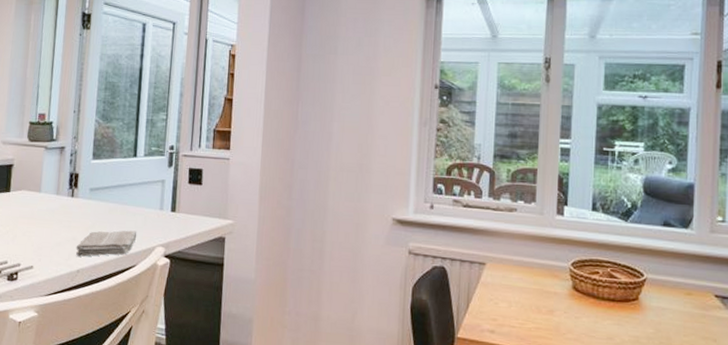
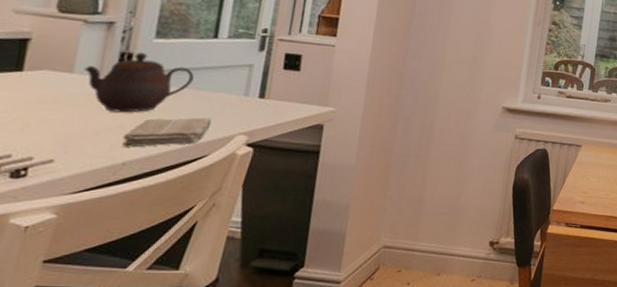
teapot: none [47,173,122,226] -> present [83,52,194,113]

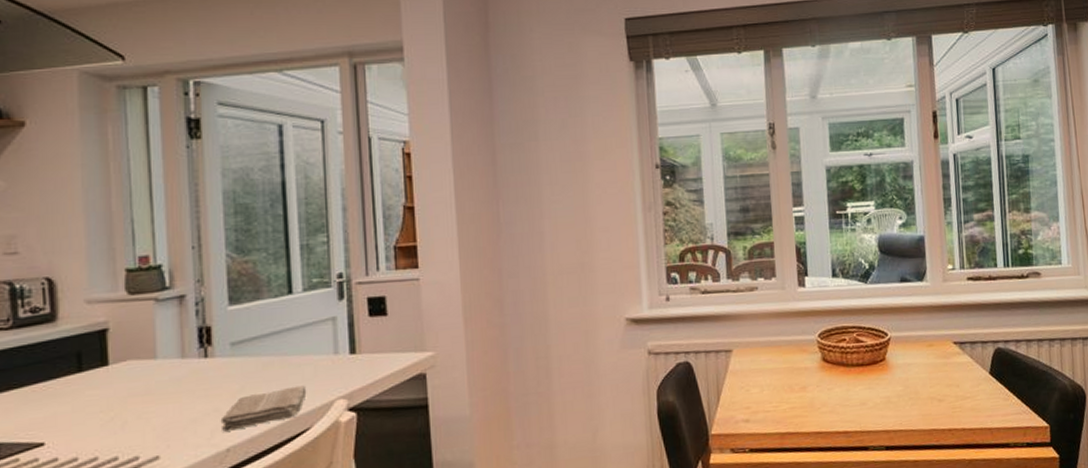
teapot: present [83,52,194,113] -> none [166,324,278,395]

